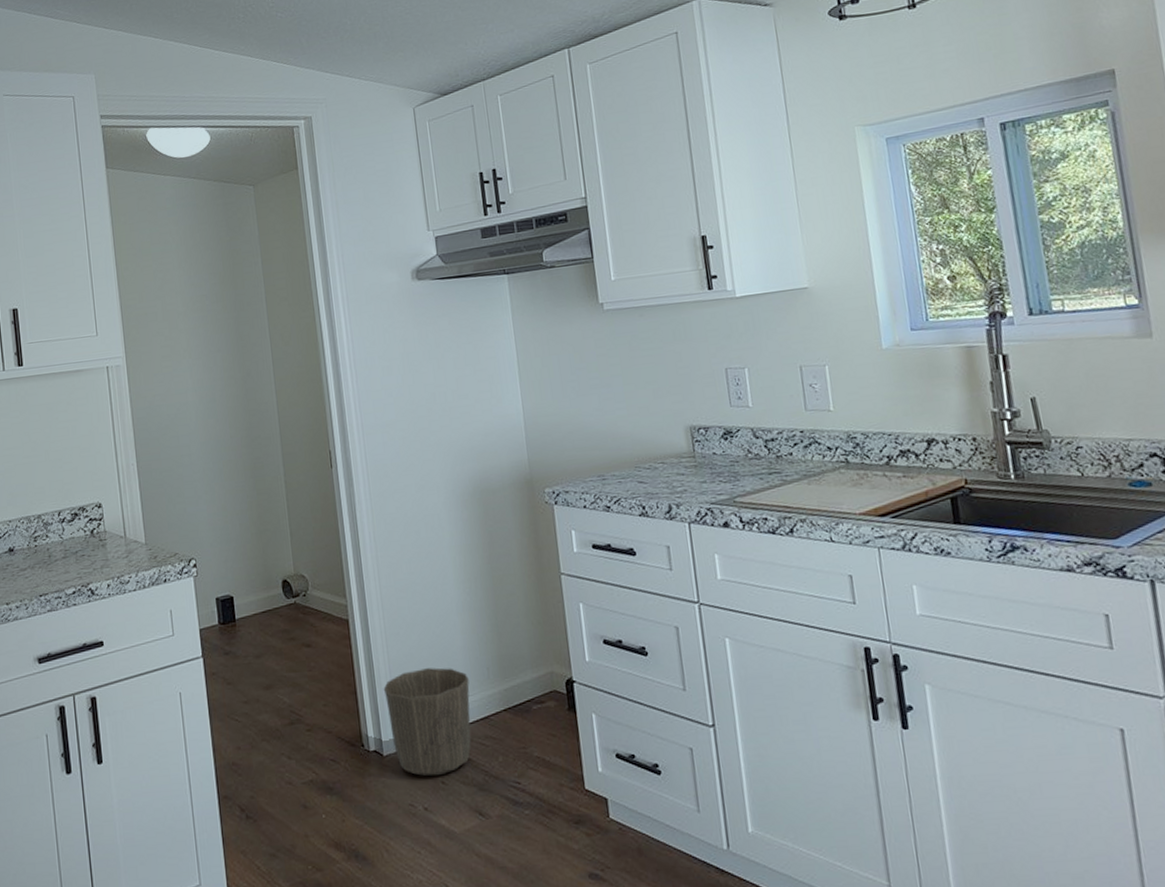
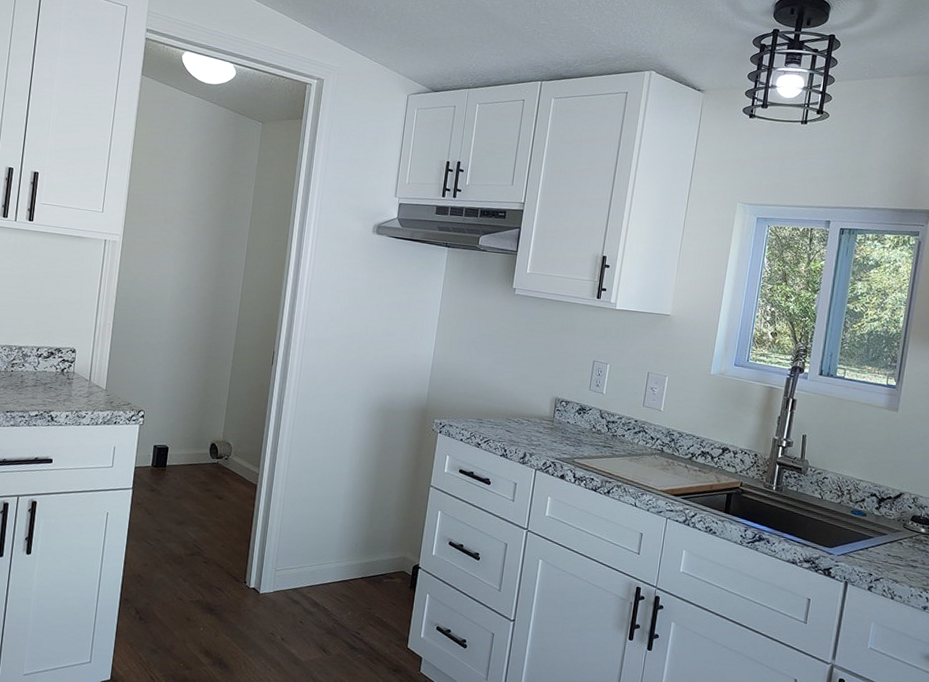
waste basket: present [383,667,471,777] -> none [269,534,340,617]

